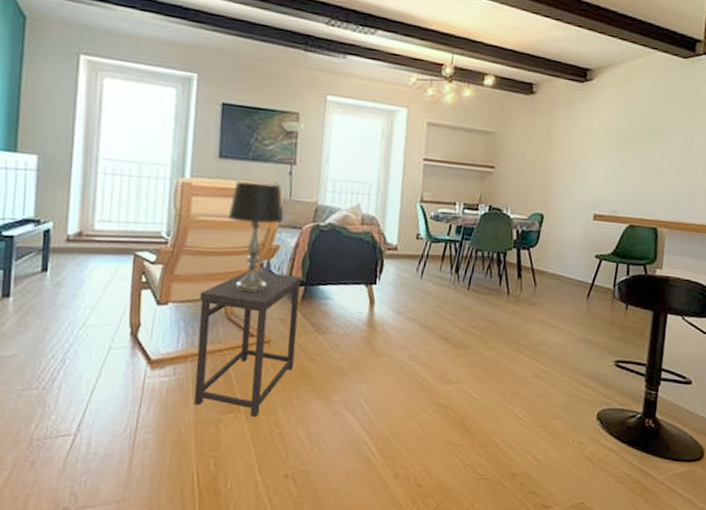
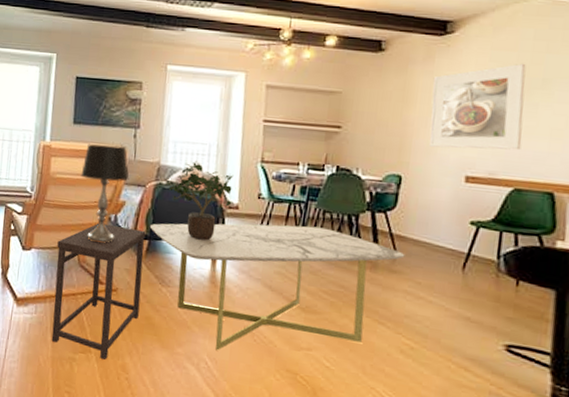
coffee table: none [305,264,543,394] -> present [149,223,405,351]
potted plant: none [322,201,393,284] -> present [164,161,234,241]
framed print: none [567,112,645,191] -> present [429,63,526,151]

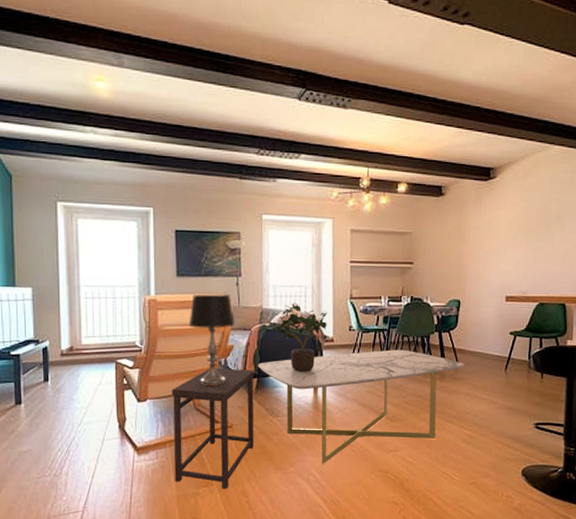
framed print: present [429,63,526,151] -> none [479,202,546,275]

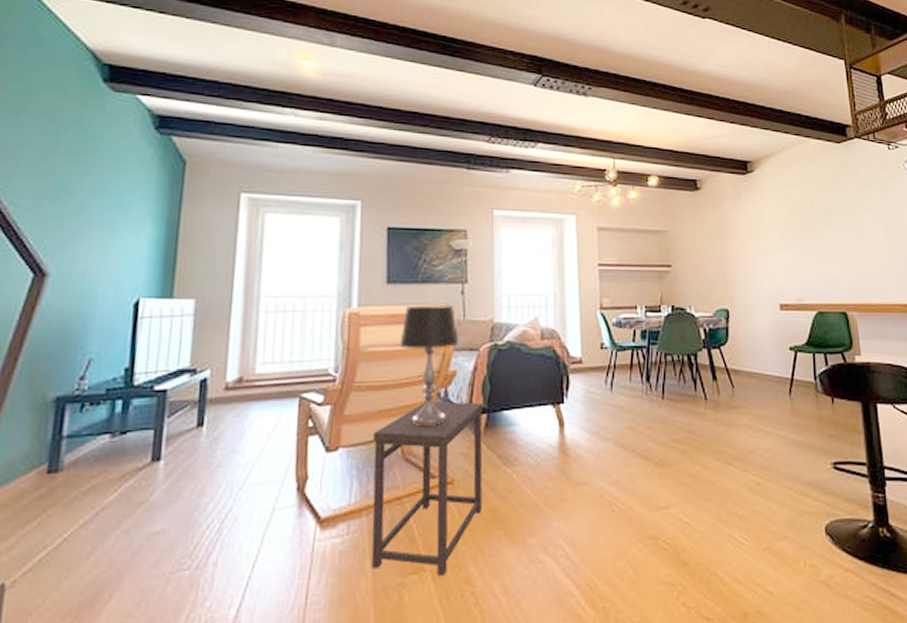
coffee table: present [257,349,465,464] -> none [487,372,741,531]
potted plant: present [267,302,329,372] -> none [499,315,576,404]

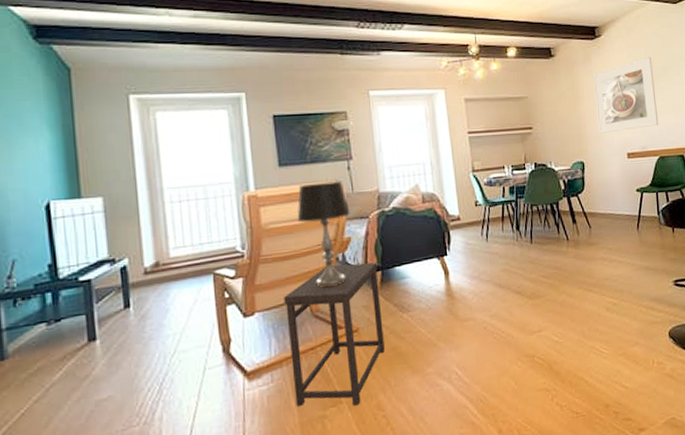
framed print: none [742,198,818,279] -> present [592,56,659,133]

